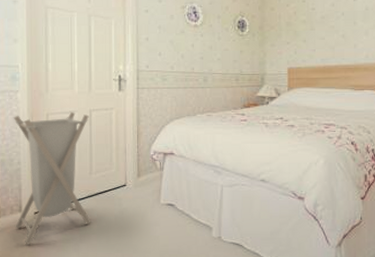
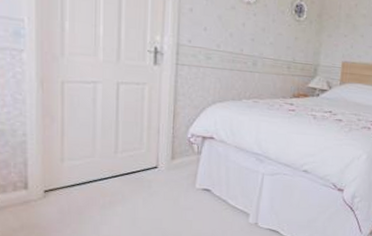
laundry hamper: present [13,112,91,245] -> none [16,79,116,225]

